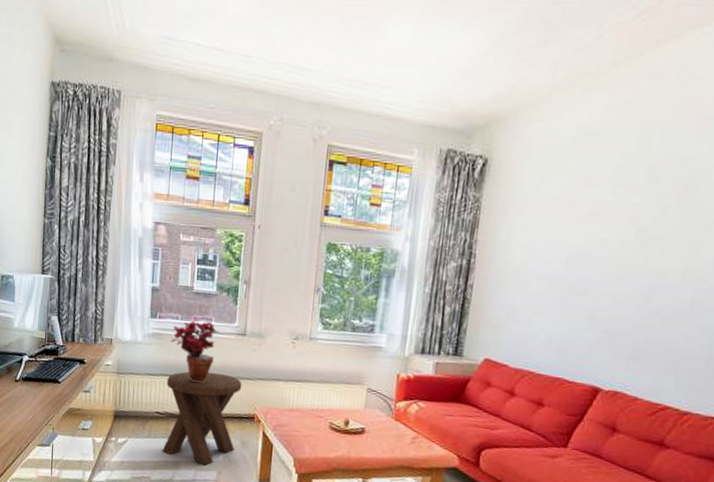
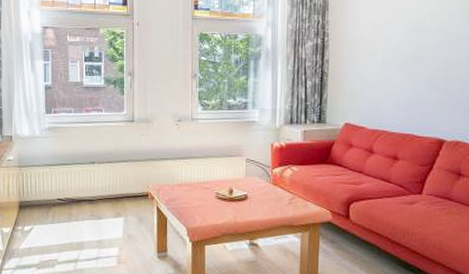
music stool: present [162,371,242,466] -> none [65,157,135,243]
potted plant: present [171,321,220,384] -> none [66,112,110,169]

